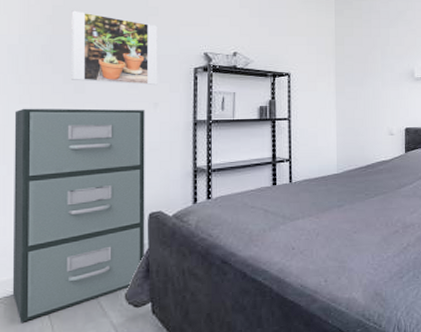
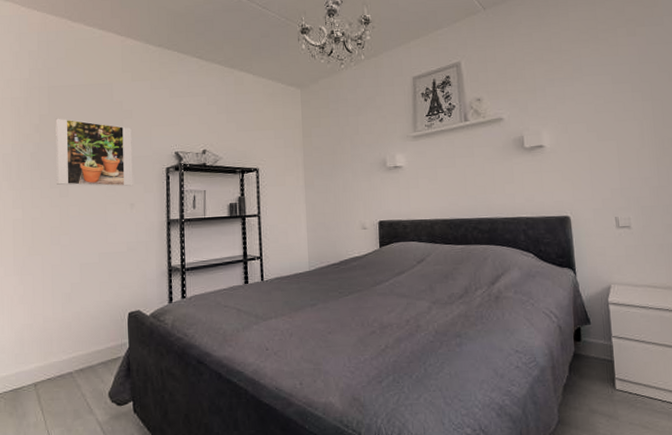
filing cabinet: present [12,108,145,323] -> none [9,210,126,417]

